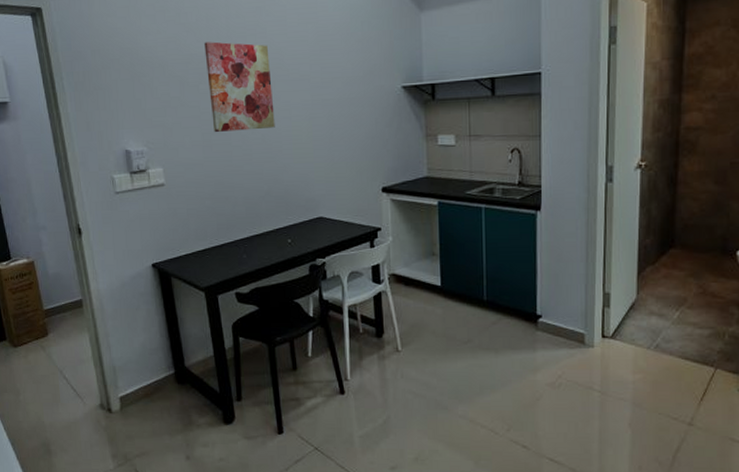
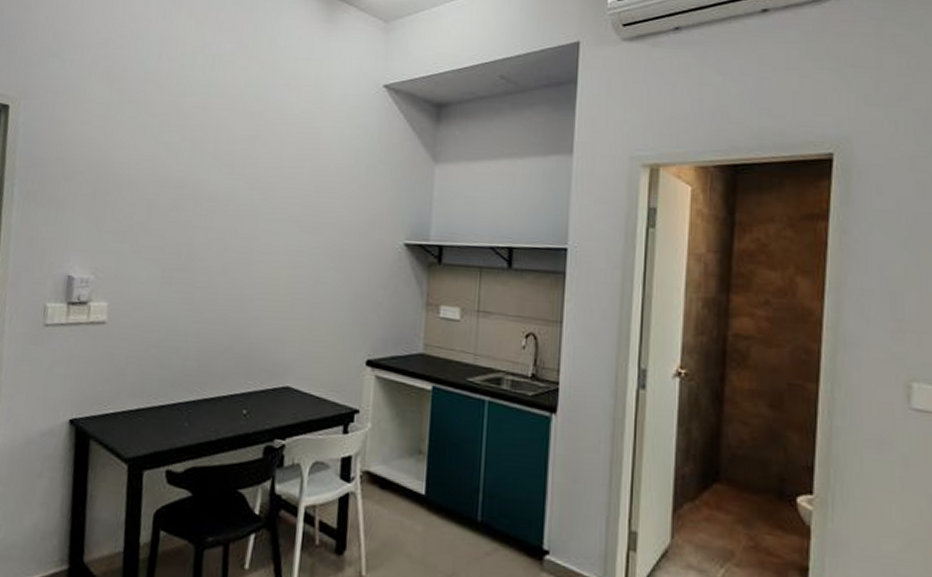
wall art: present [204,41,275,132] -> none [177,165,257,272]

